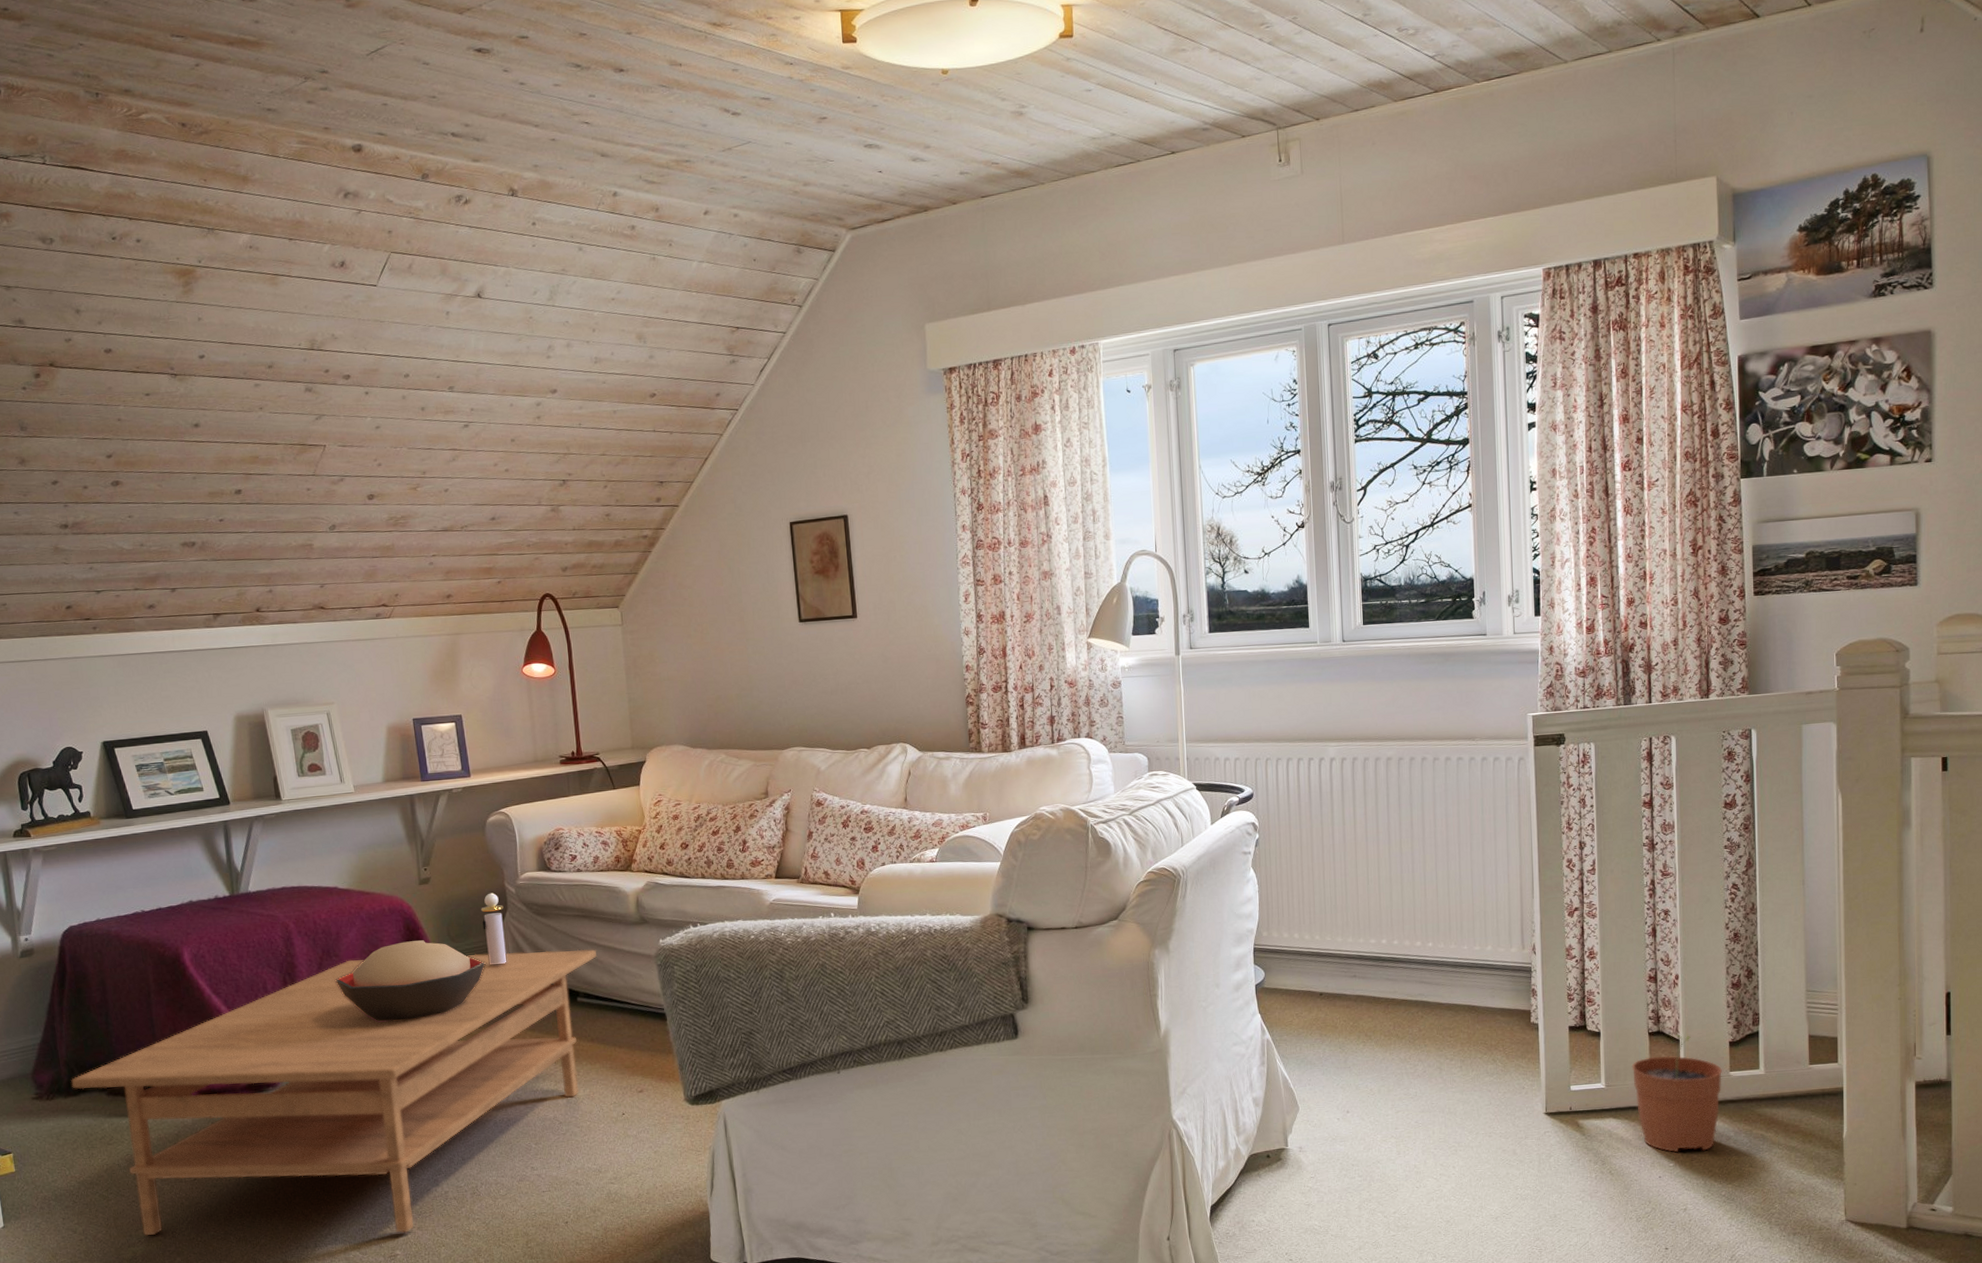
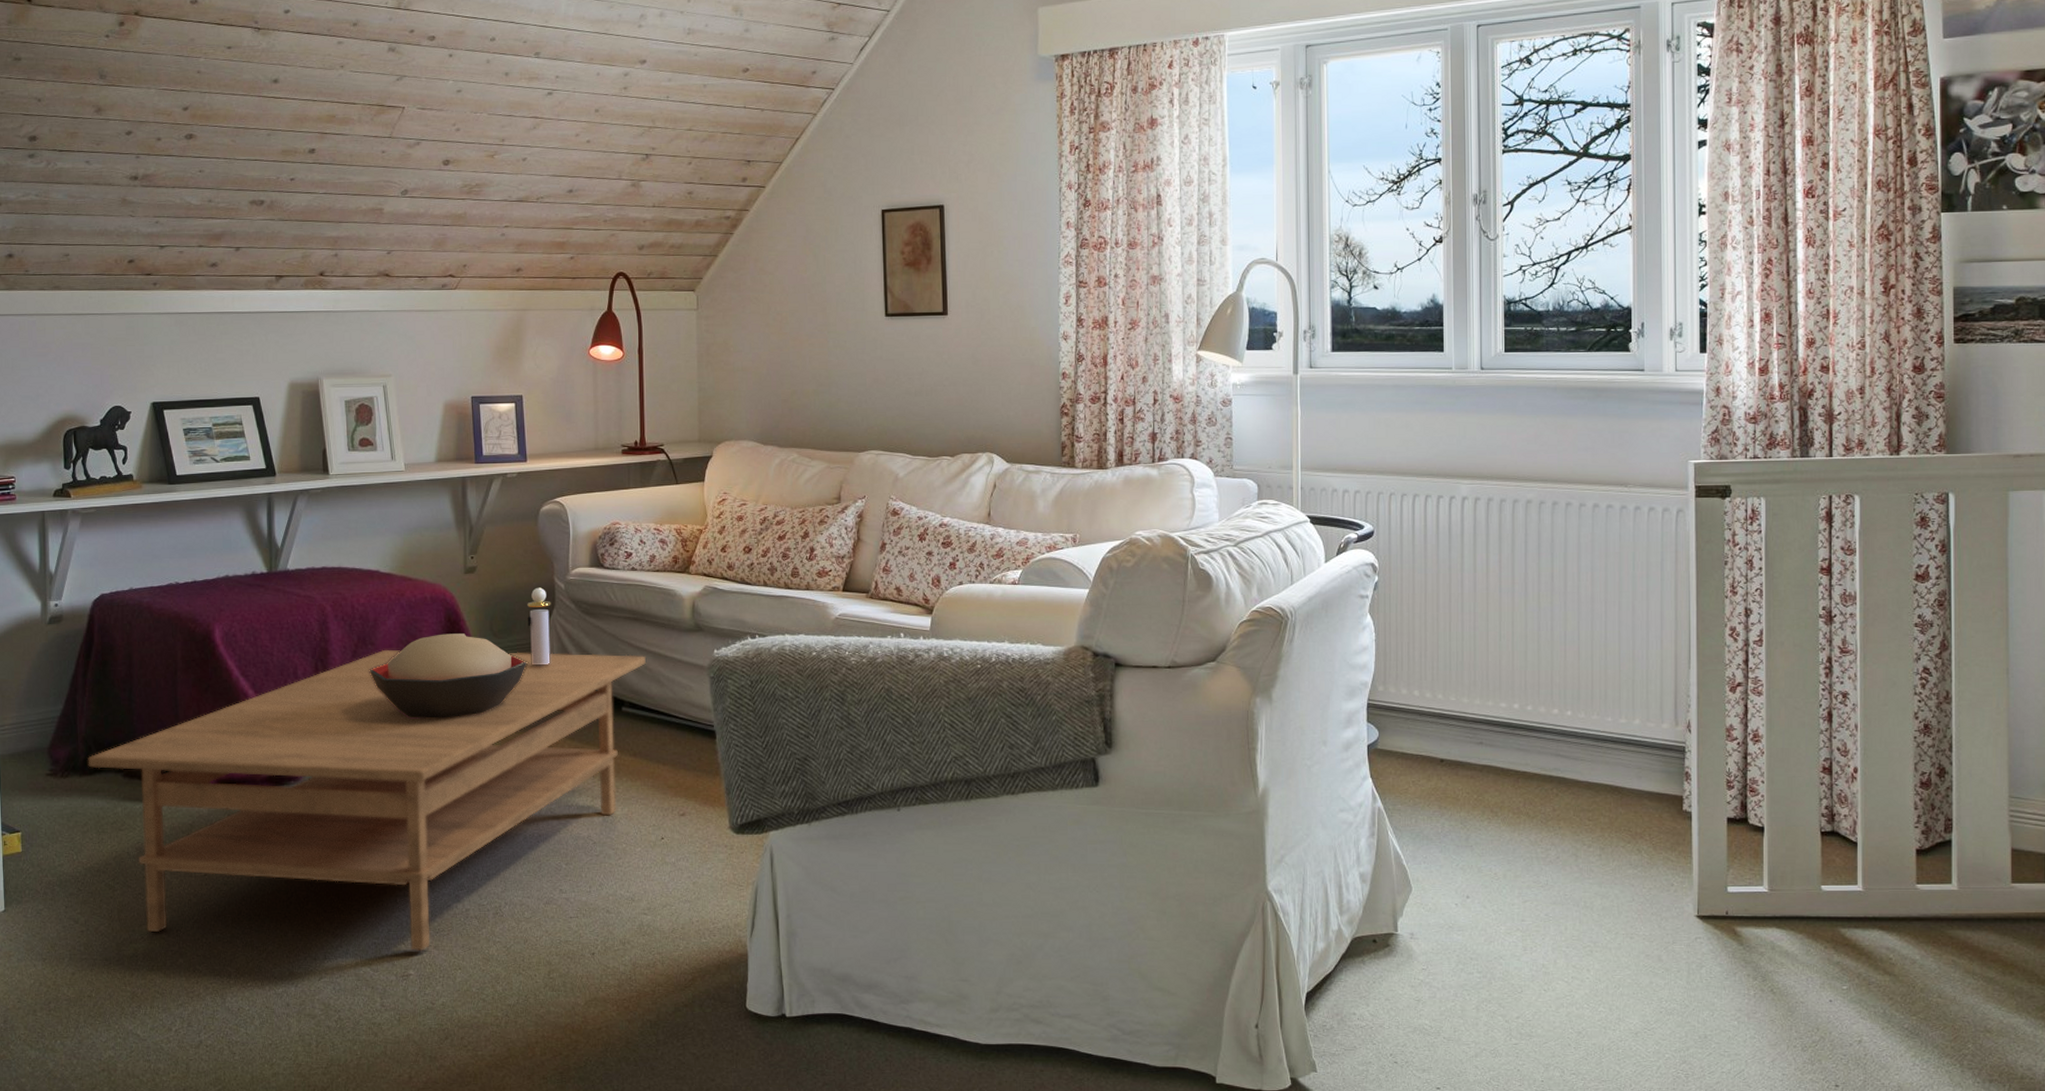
plant pot: present [1631,1033,1722,1152] -> none [1800,835,1907,974]

